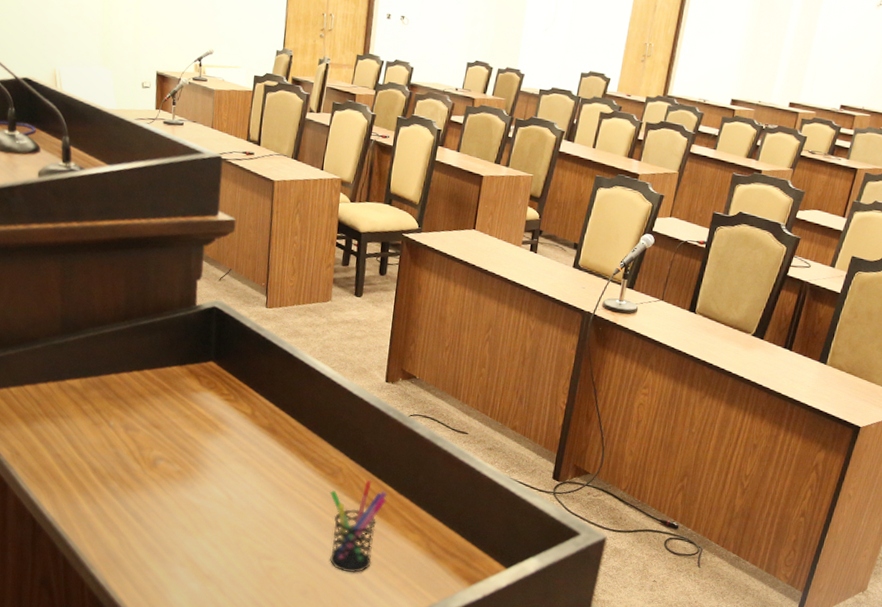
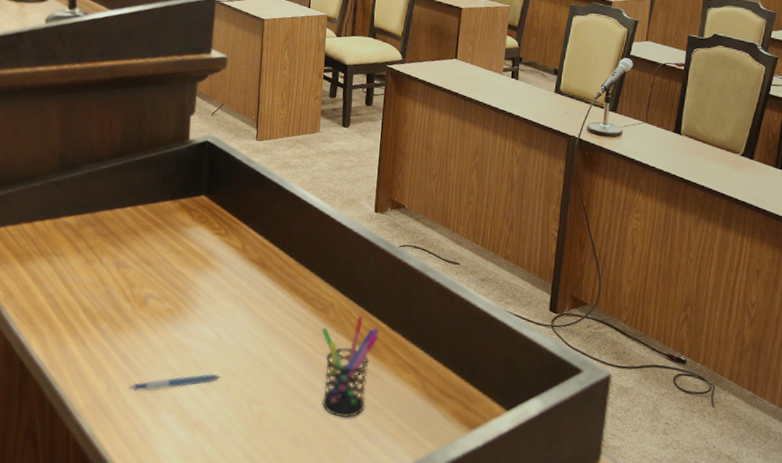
pen: none [140,531,232,547] -> present [128,373,221,392]

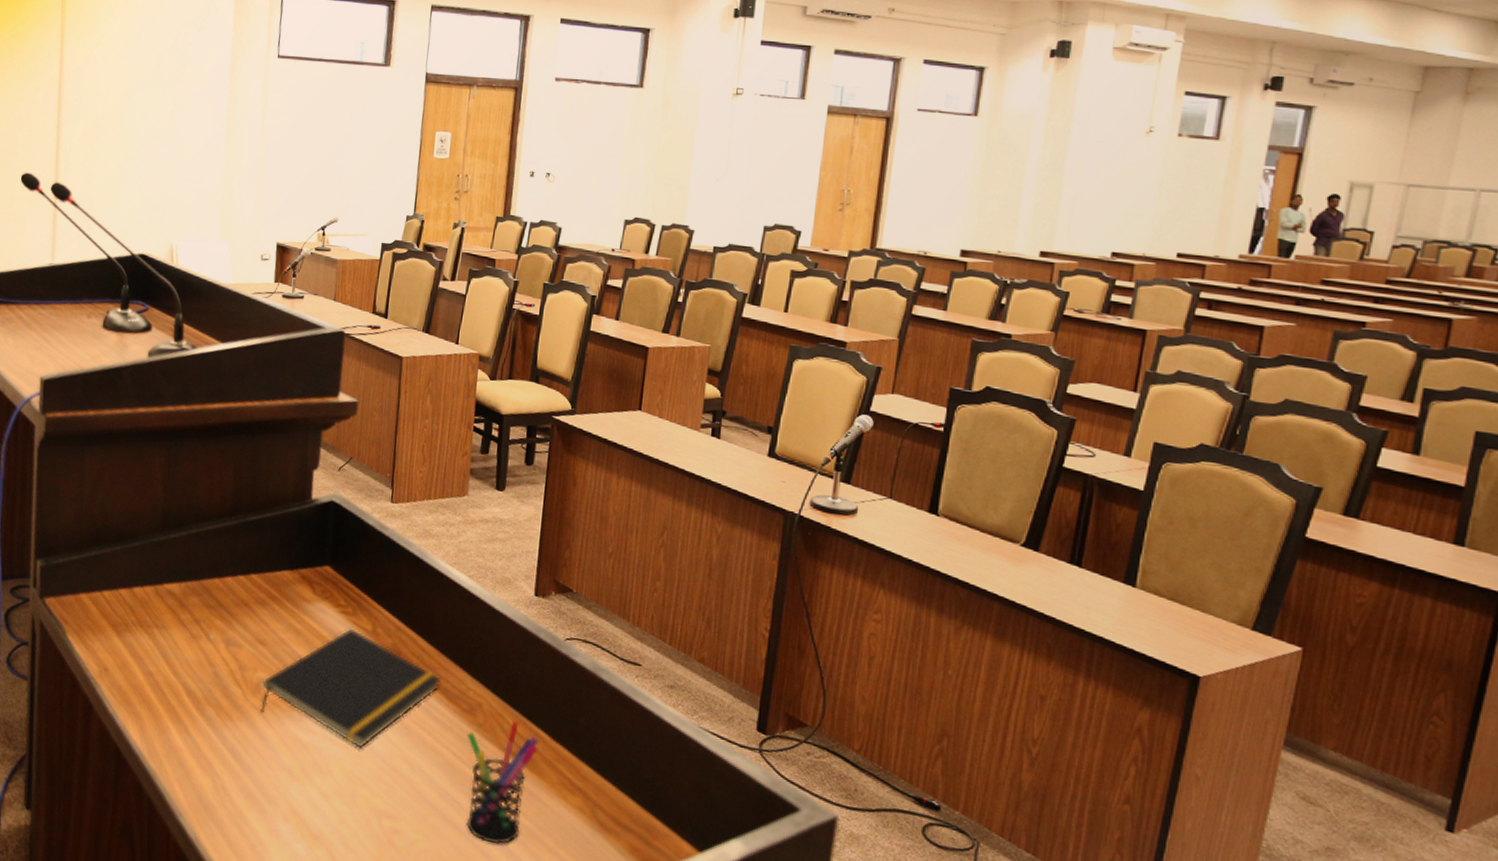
pen: present [128,373,221,392] -> none [238,777,346,794]
notepad: none [147,246,299,347] -> present [260,628,441,748]

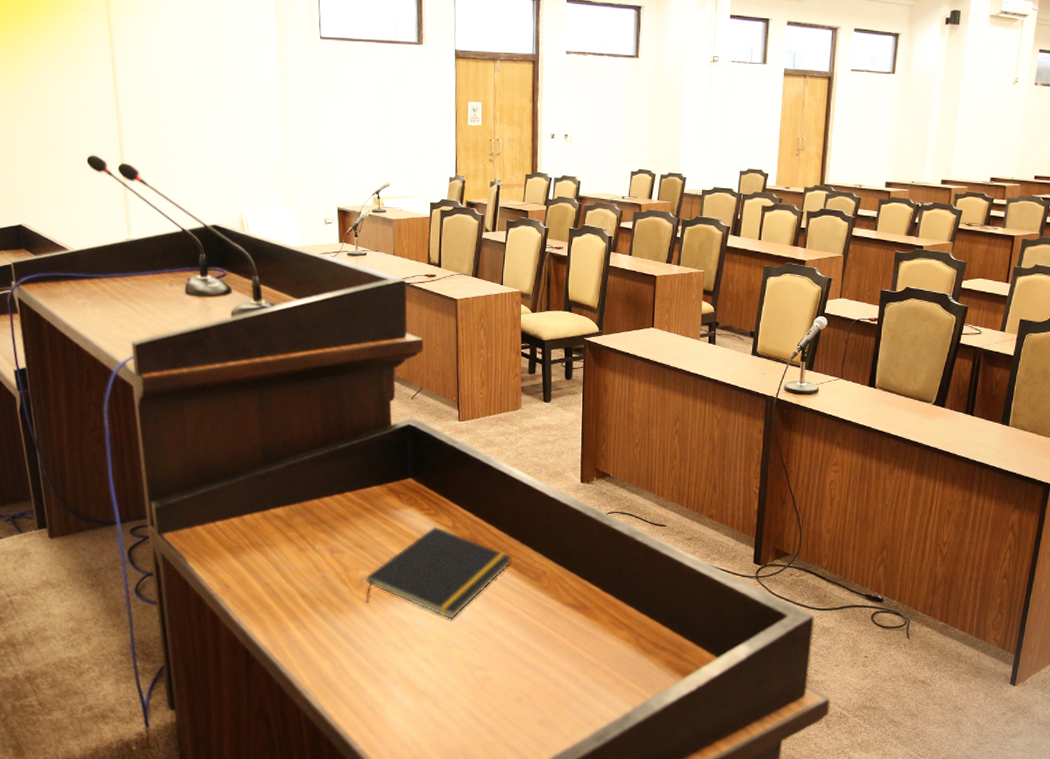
pen holder: present [466,720,539,845] -> none [536,580,593,676]

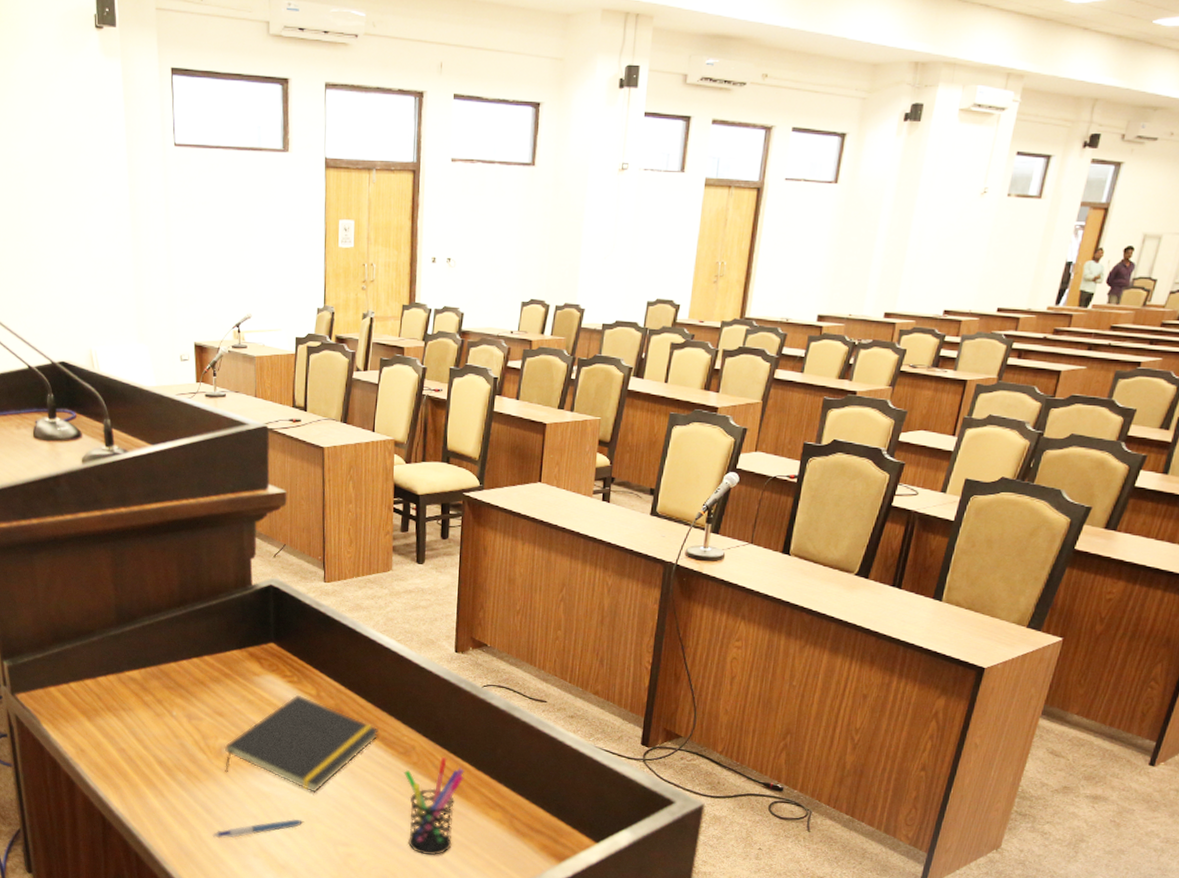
pen: none [353,645,443,668] -> present [212,818,305,839]
pen holder: none [536,580,593,676] -> present [404,756,464,856]

